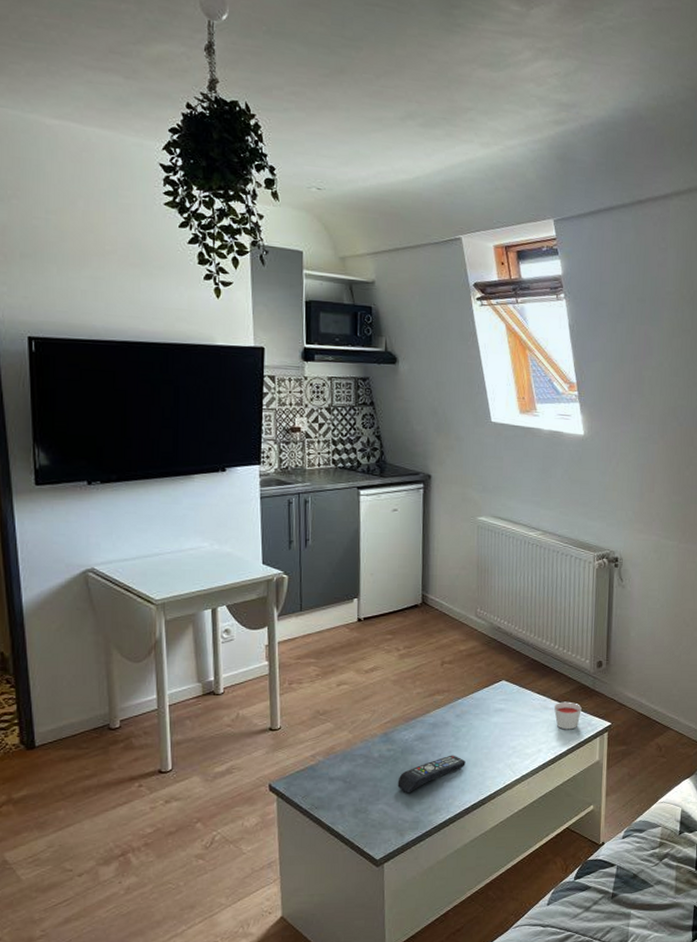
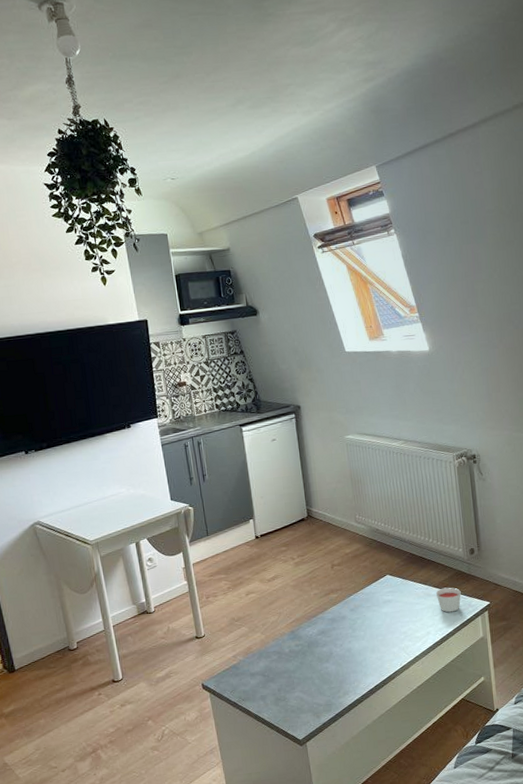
remote control: present [397,755,466,793] -> none [308,644,365,681]

